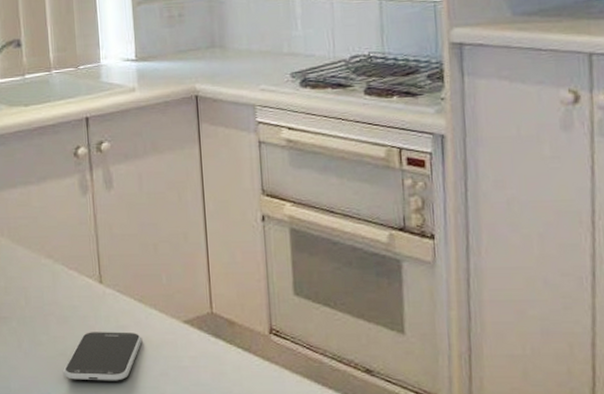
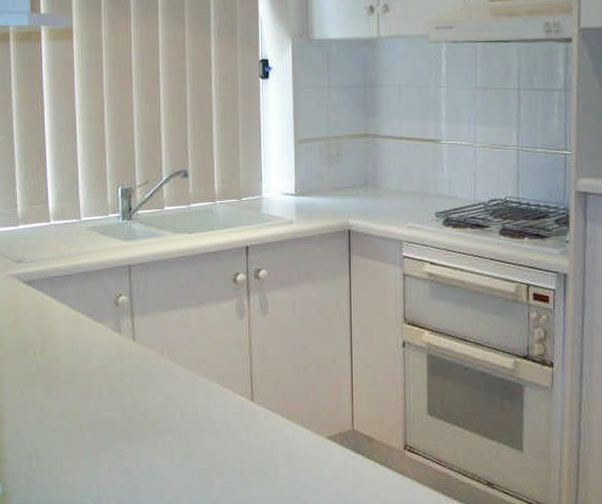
smartphone: present [62,332,143,381] -> none [212,446,288,492]

